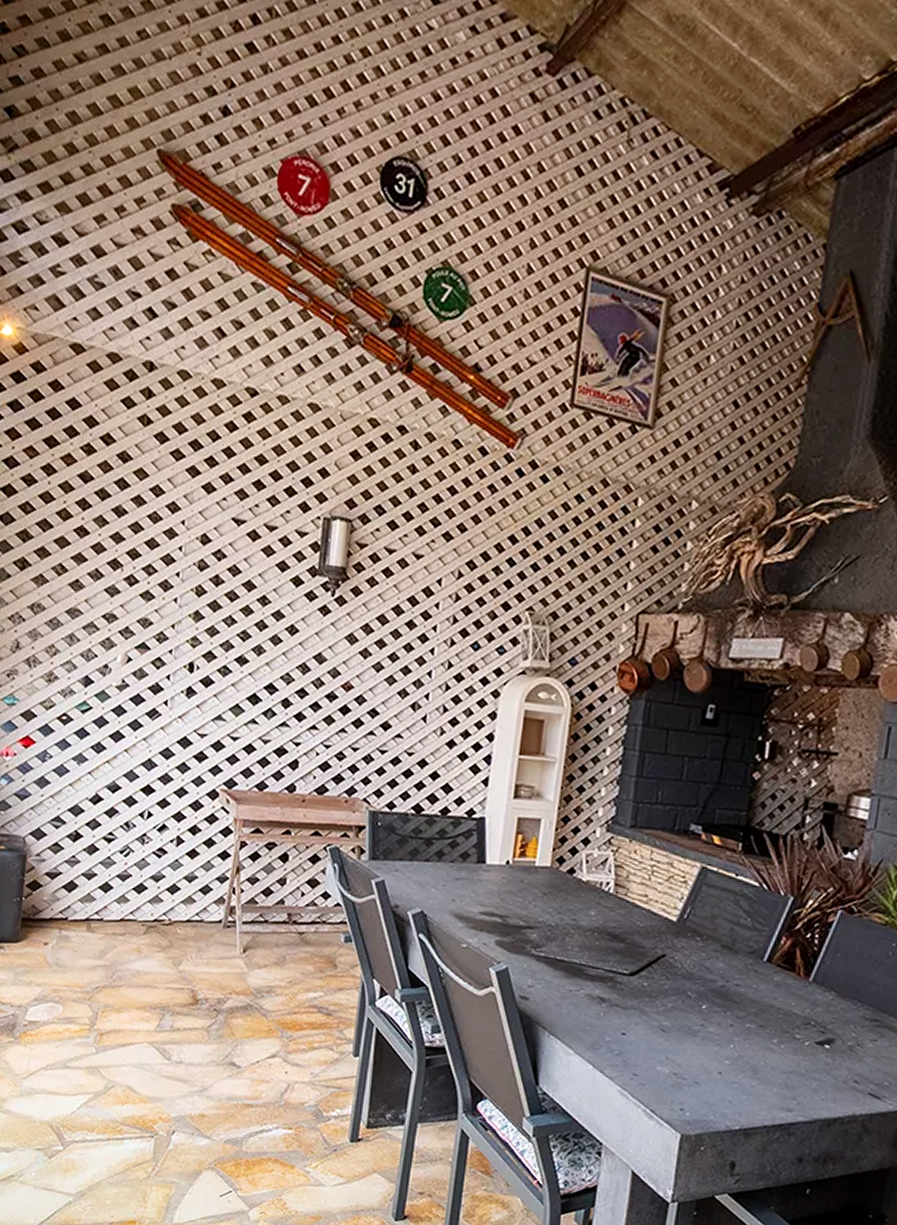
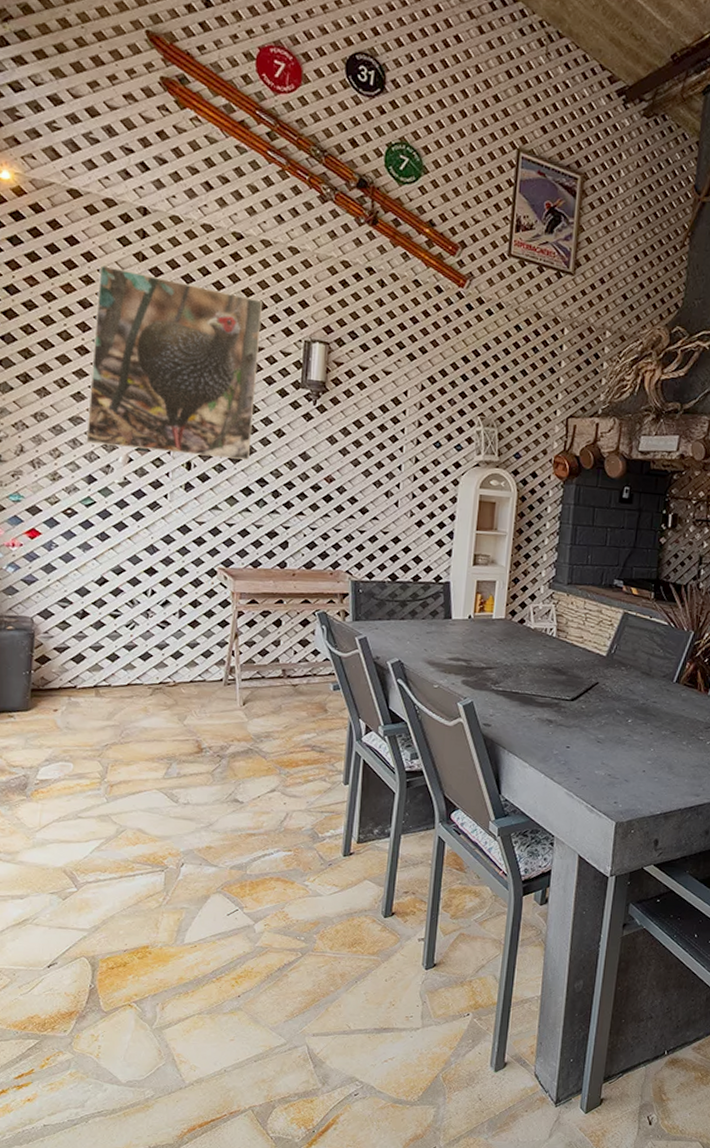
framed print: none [84,432,277,662] -> present [86,265,262,460]

